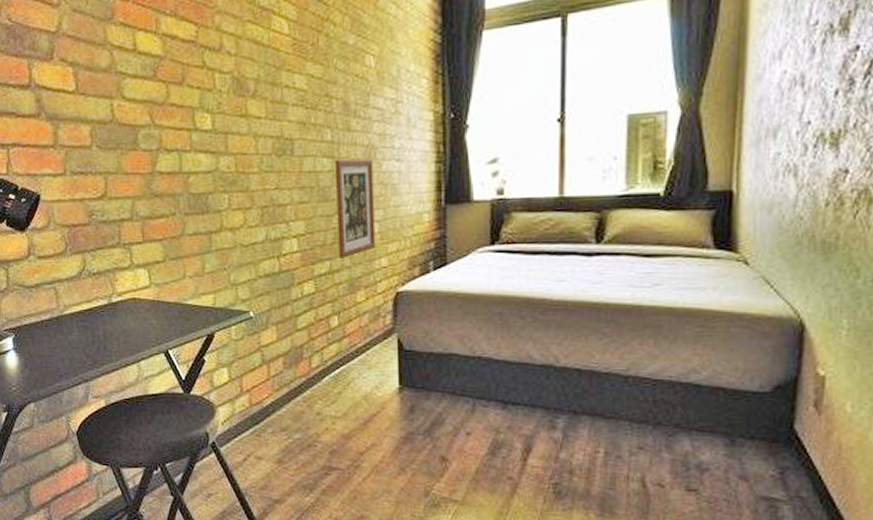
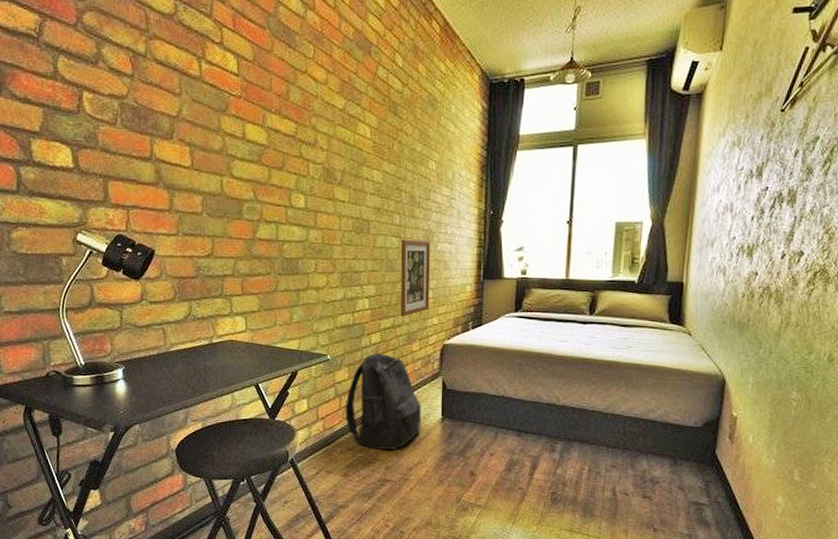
backpack: none [275,307,374,429] -> present [345,353,422,450]

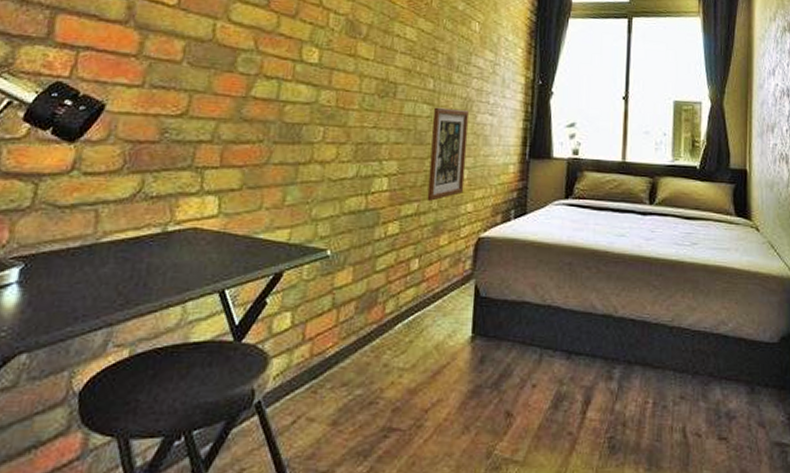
backpack: present [345,353,422,450] -> none [343,248,446,383]

